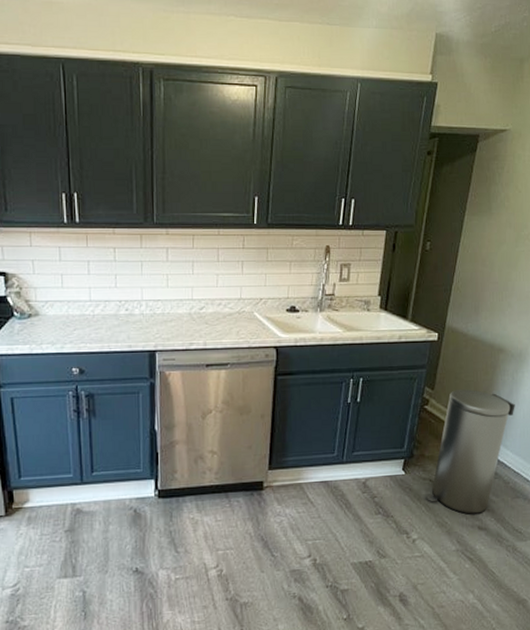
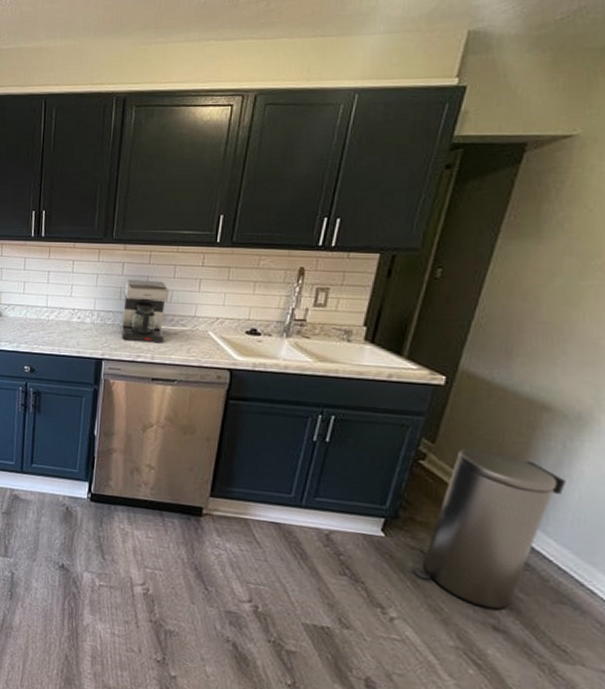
coffee maker: none [170,265,215,329] -> present [121,280,169,344]

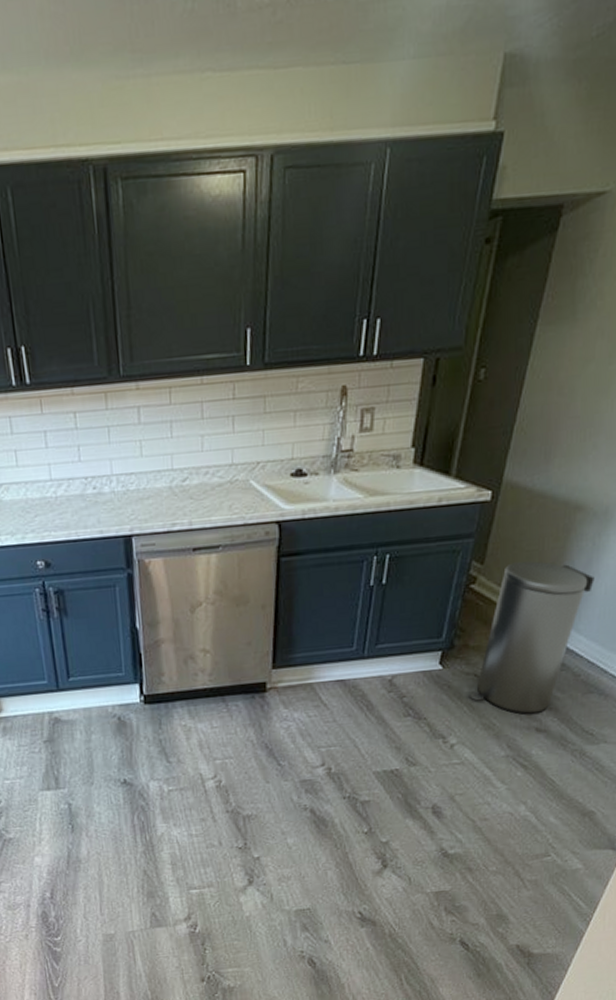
coffee maker: present [121,280,169,344] -> none [144,425,201,507]

